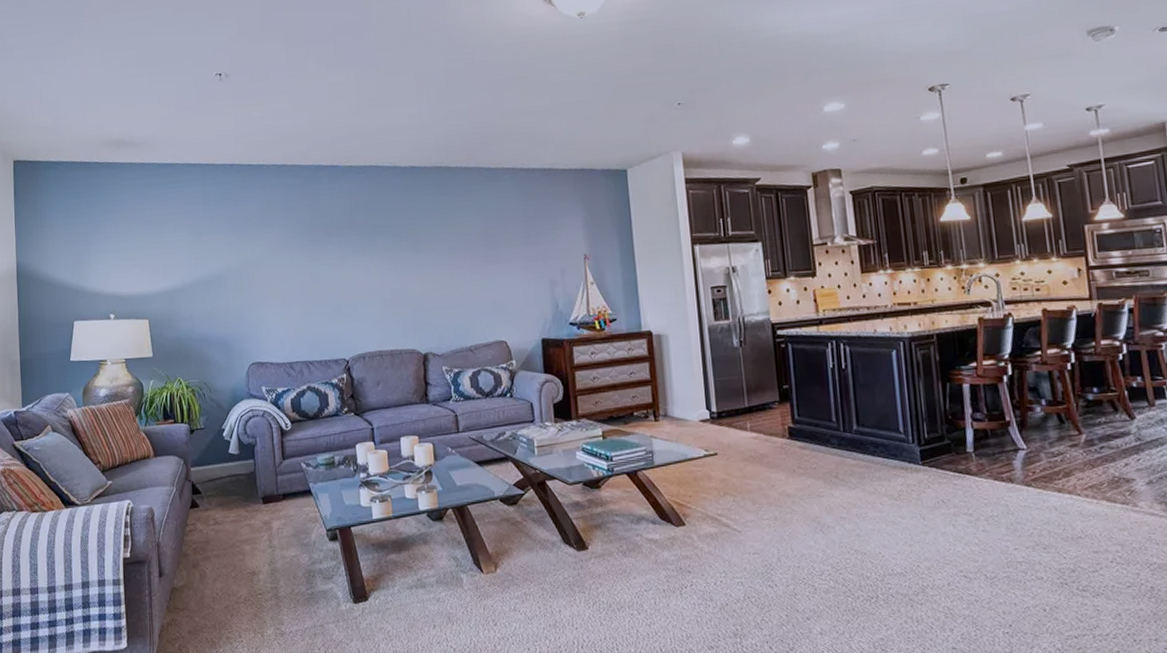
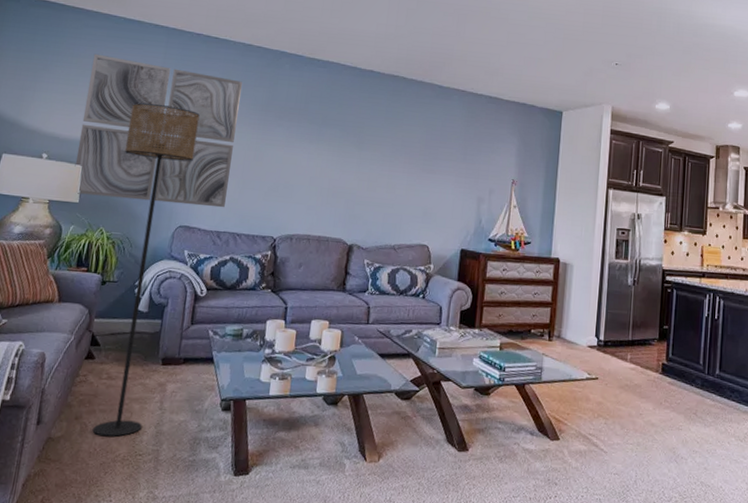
wall art: none [136,204,292,348] -> present [74,53,242,208]
floor lamp: none [182,243,257,581] -> present [92,102,200,437]

